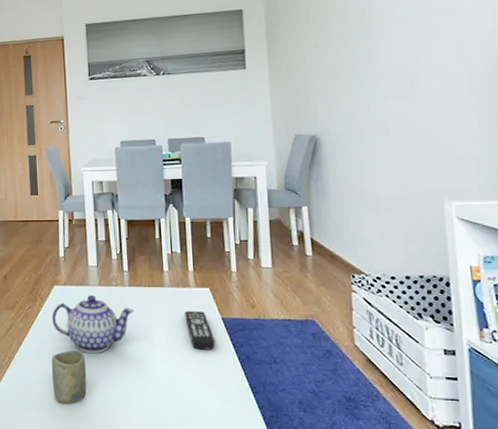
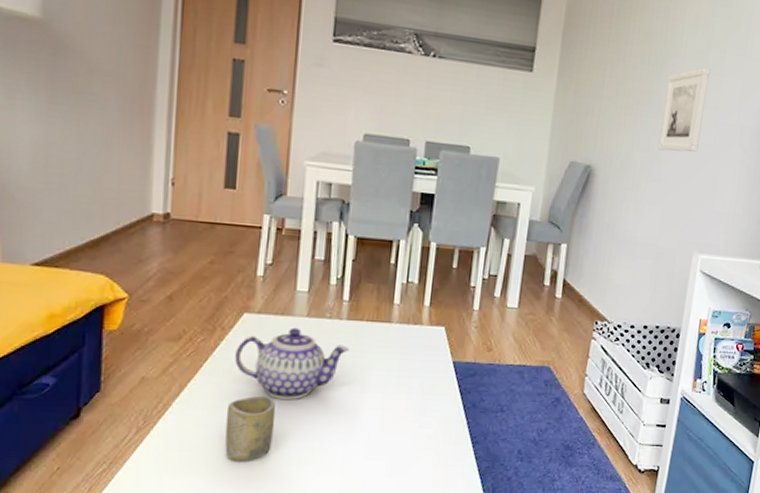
remote control: present [185,310,216,350] -> none [410,351,441,397]
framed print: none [375,30,424,111] -> present [657,67,711,152]

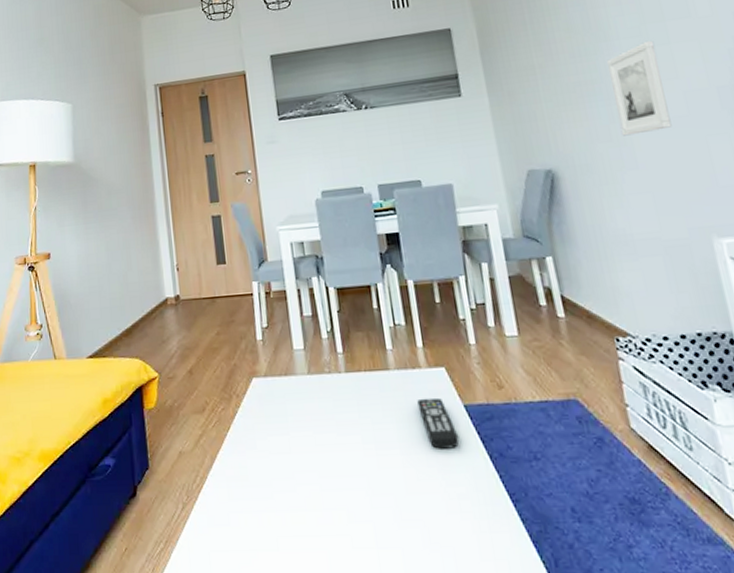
cup: present [225,395,276,461] -> none [254,461,303,535]
teapot: present [235,327,350,400] -> none [252,387,355,465]
remote control: none [410,351,441,397] -> present [417,397,460,449]

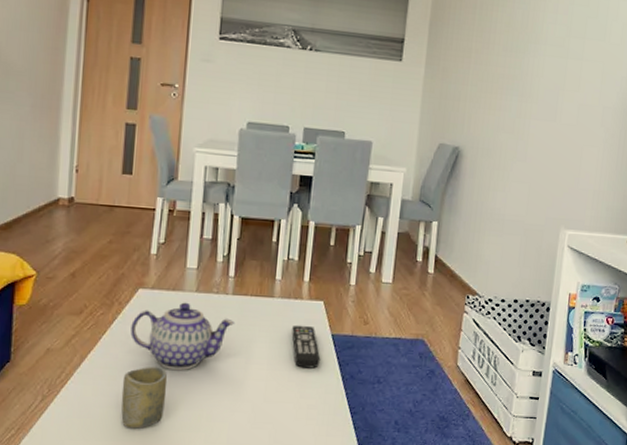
teapot: none [252,387,355,465] -> present [130,302,235,371]
cup: none [254,461,303,535] -> present [121,366,168,429]
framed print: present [607,40,672,136] -> none [522,52,571,133]

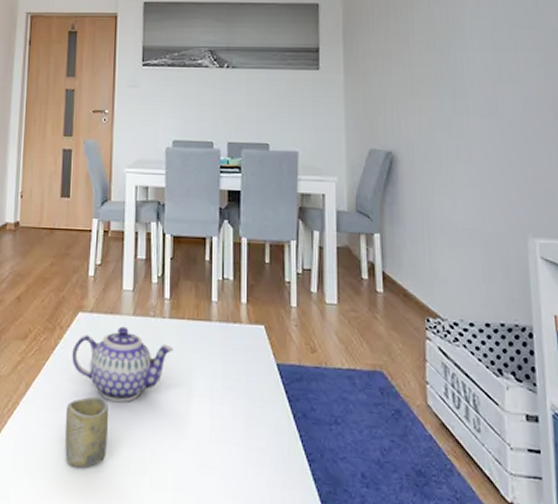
remote control: present [292,325,321,369] -> none [233,352,268,404]

